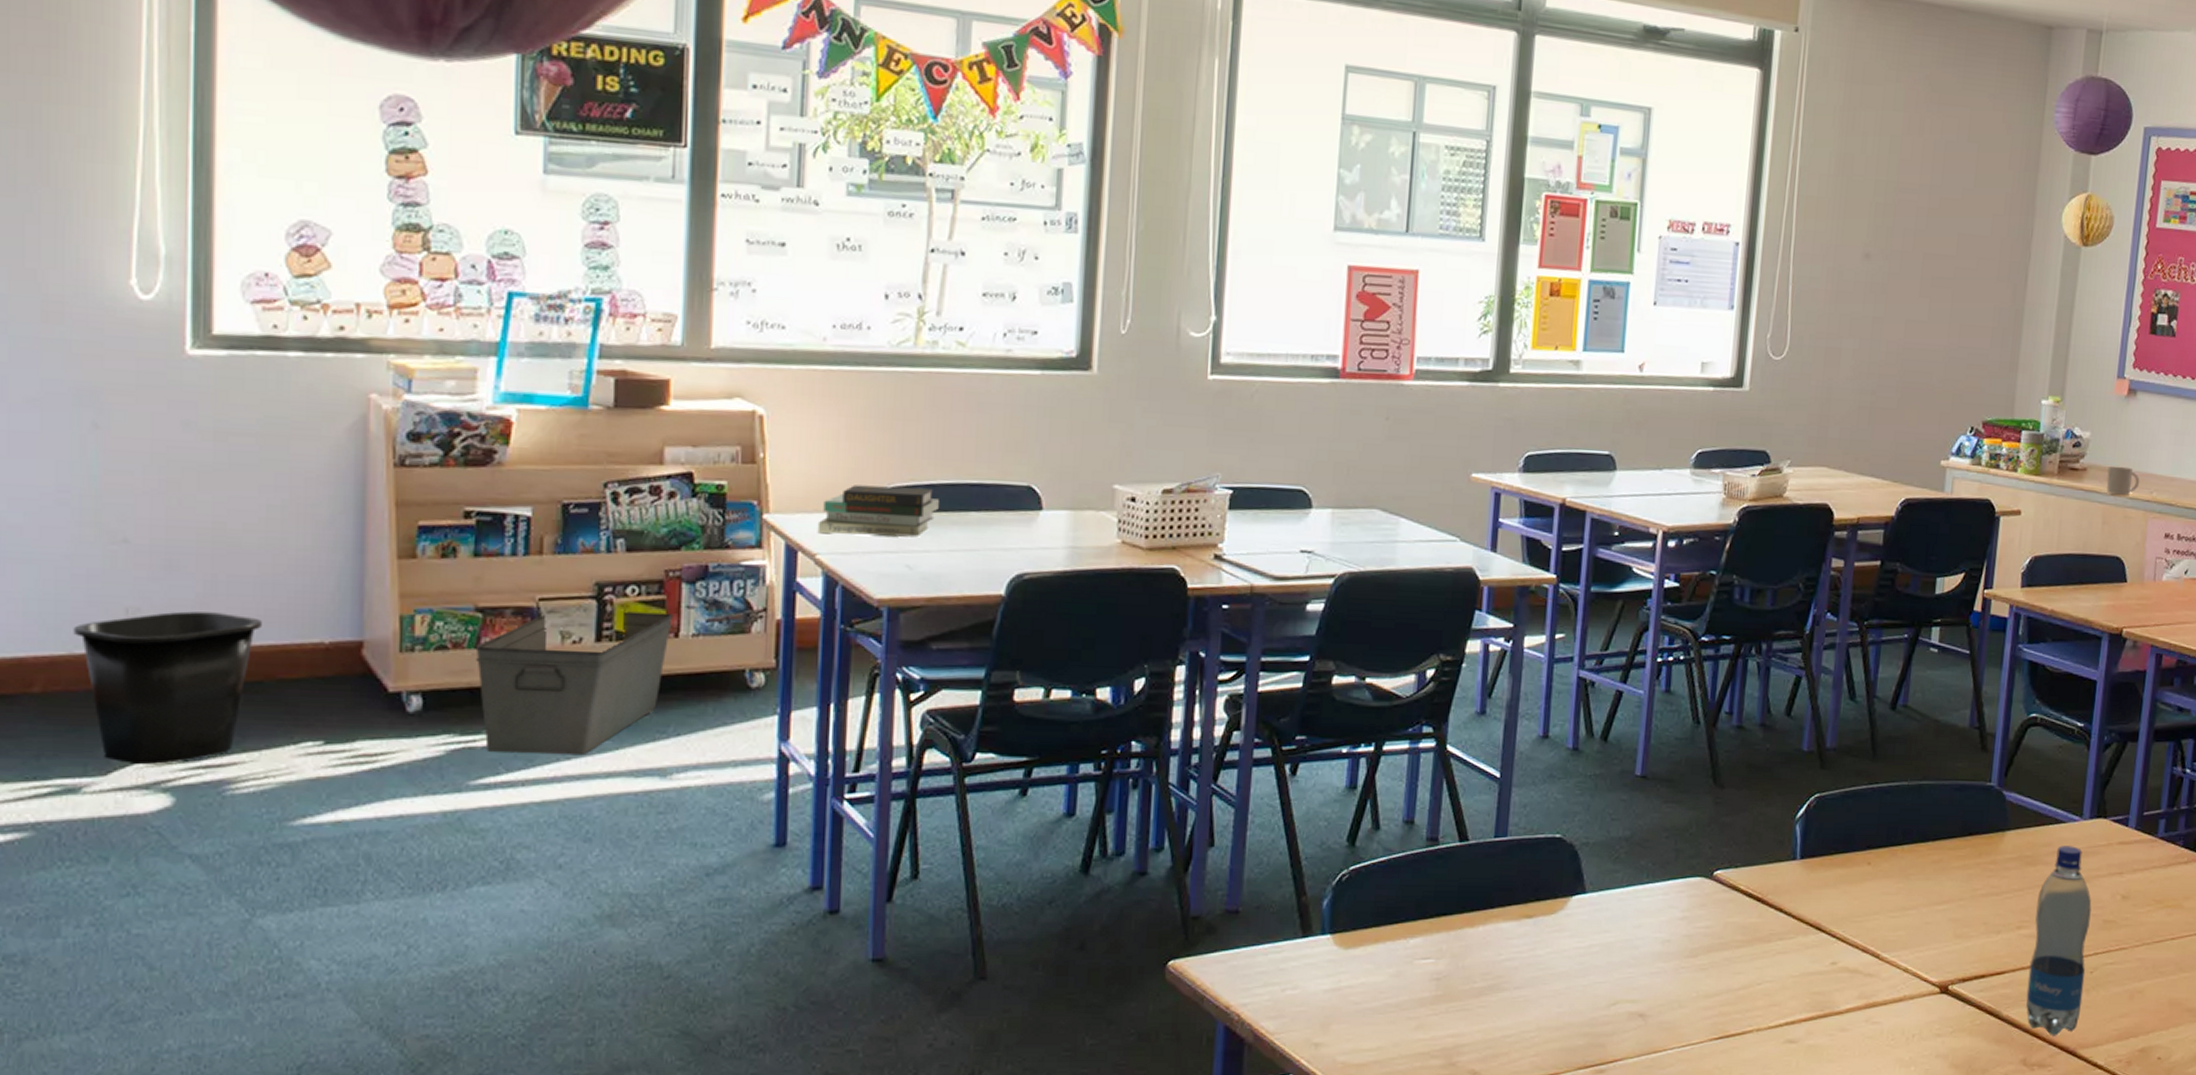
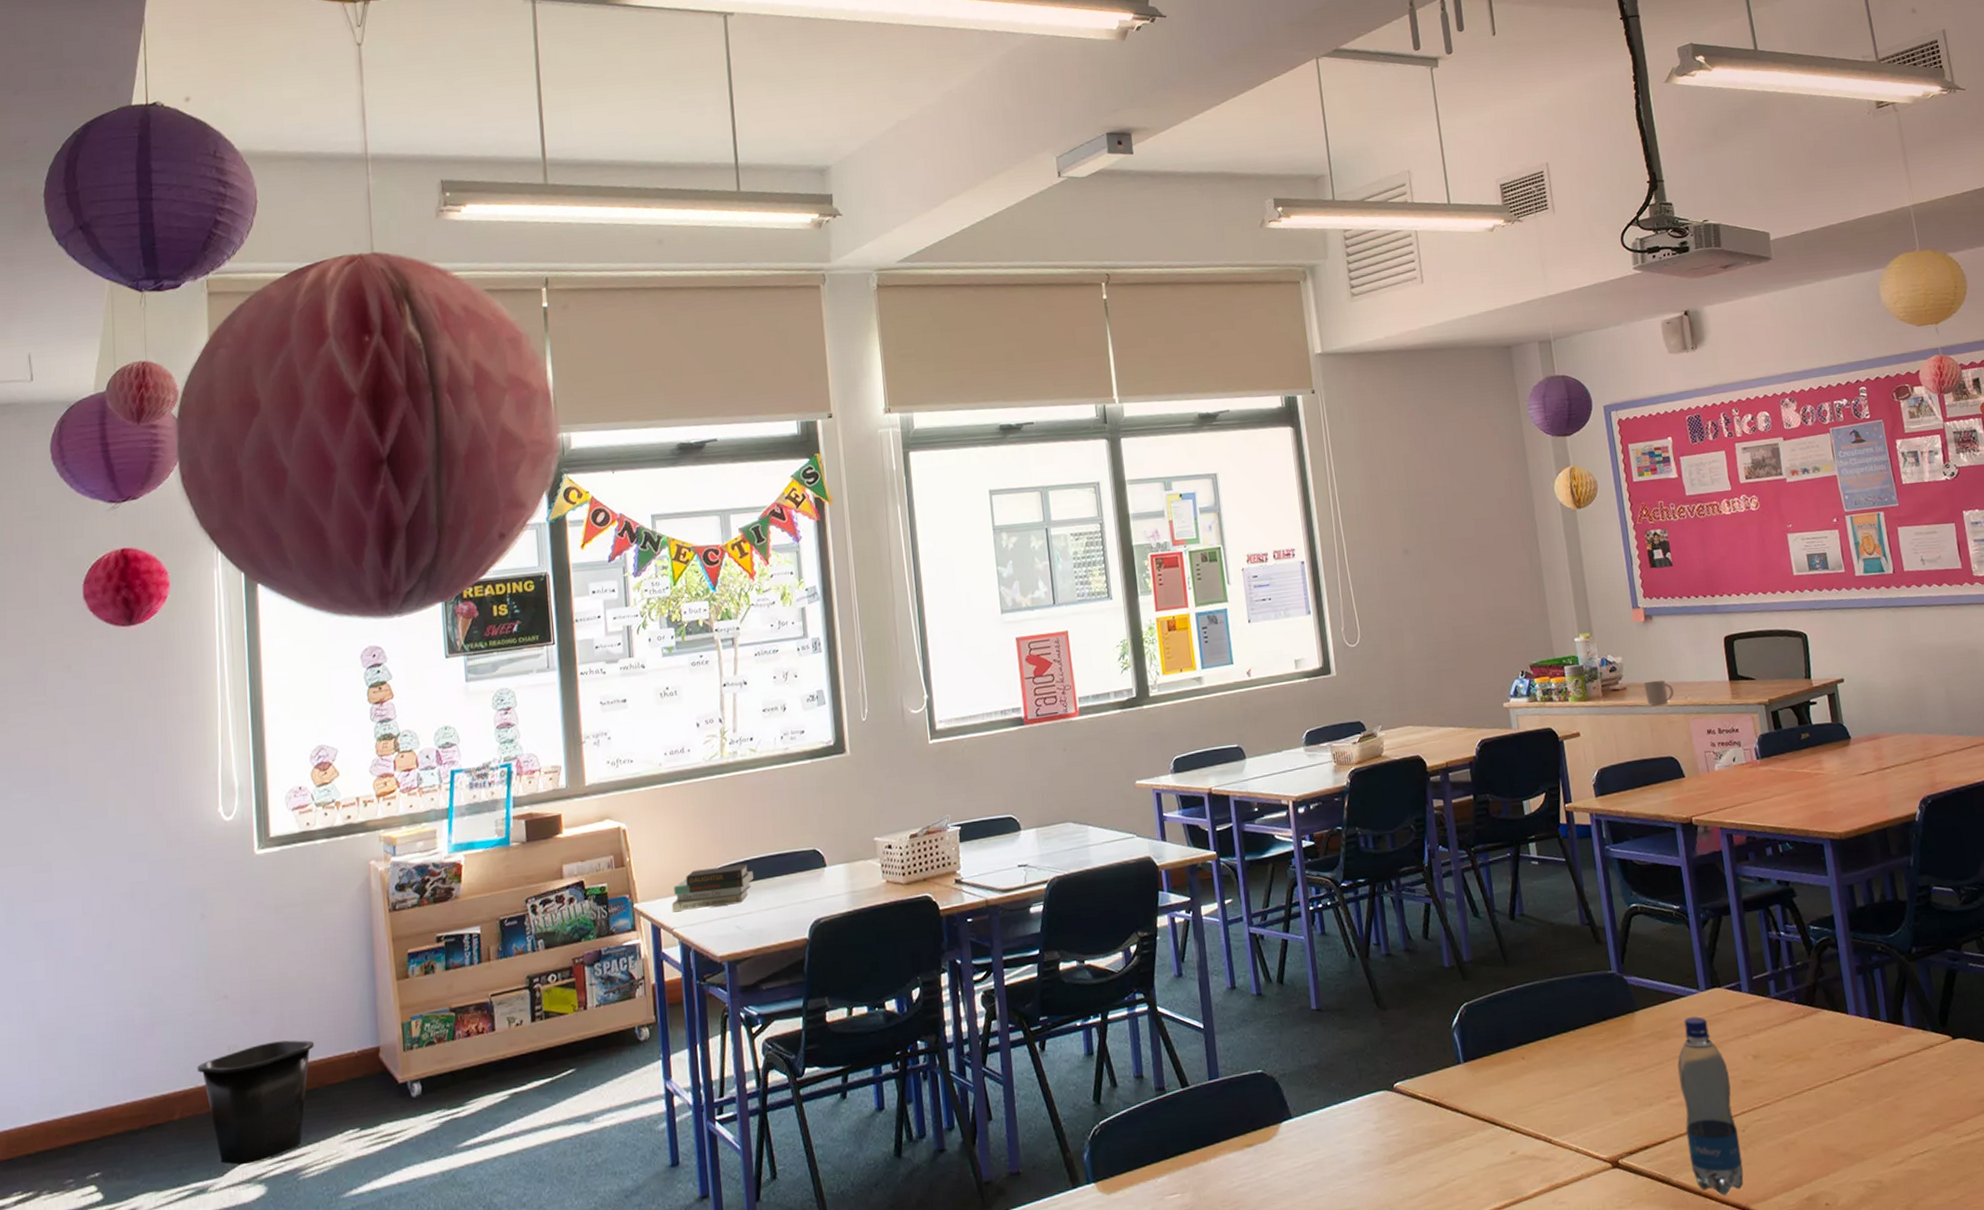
storage bin: present [475,611,673,754] -> none [452,991,582,1120]

